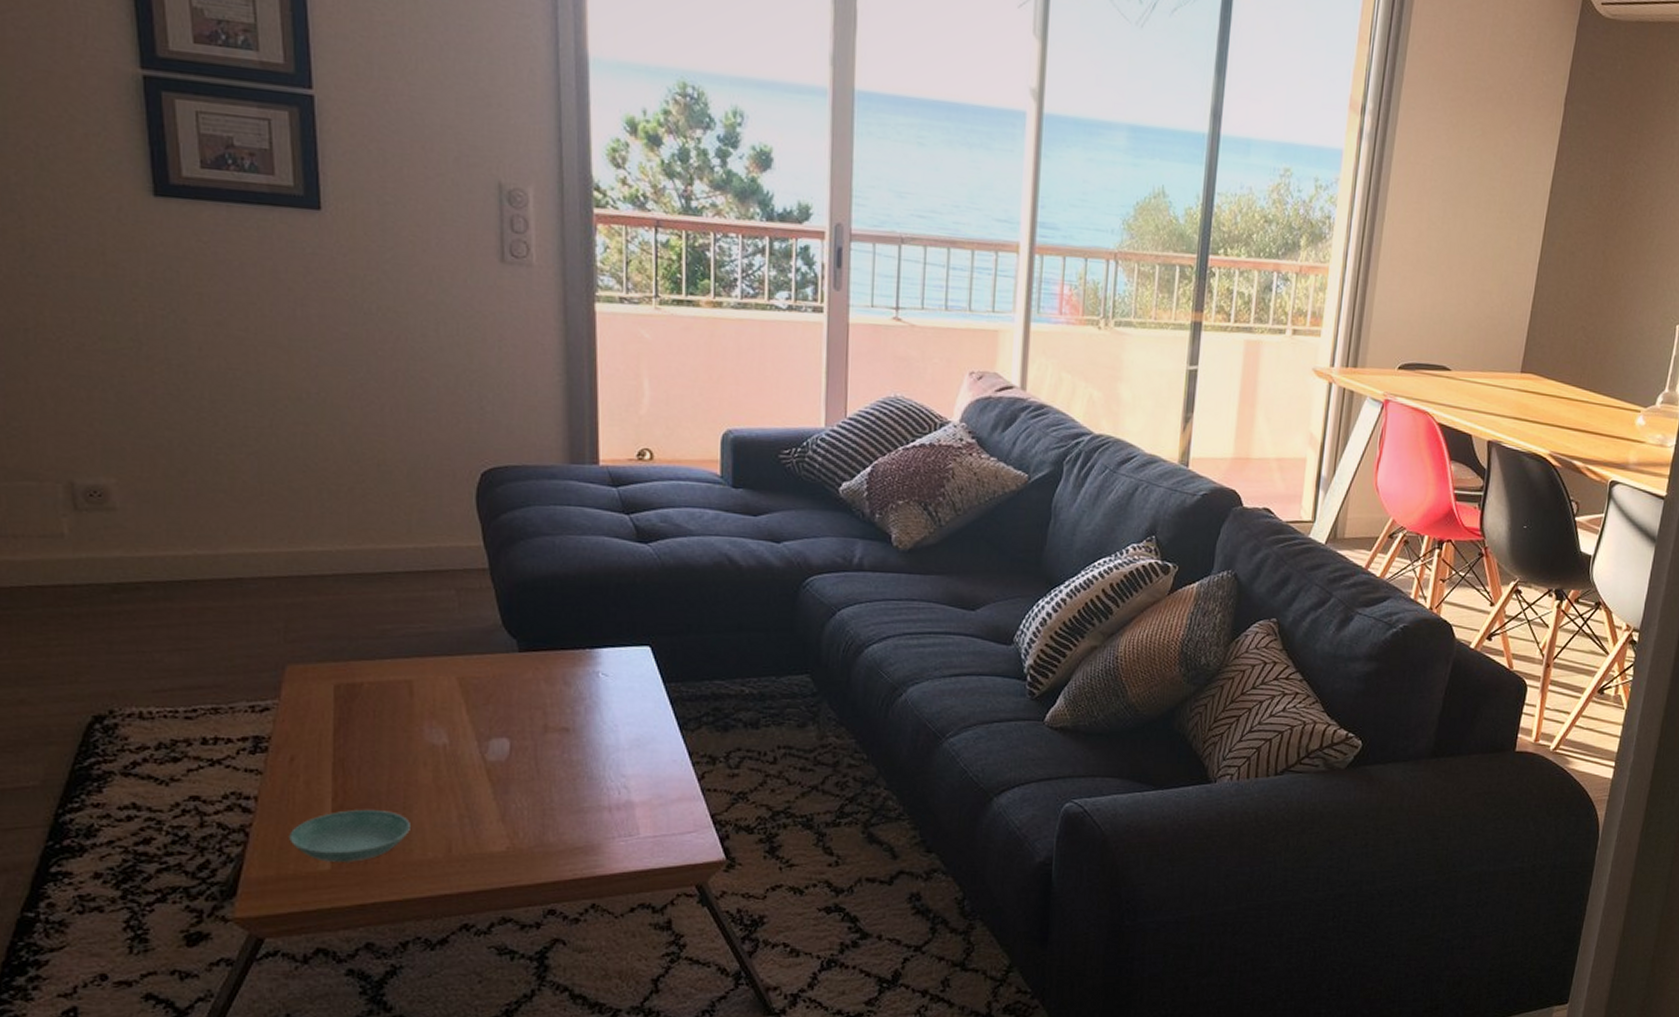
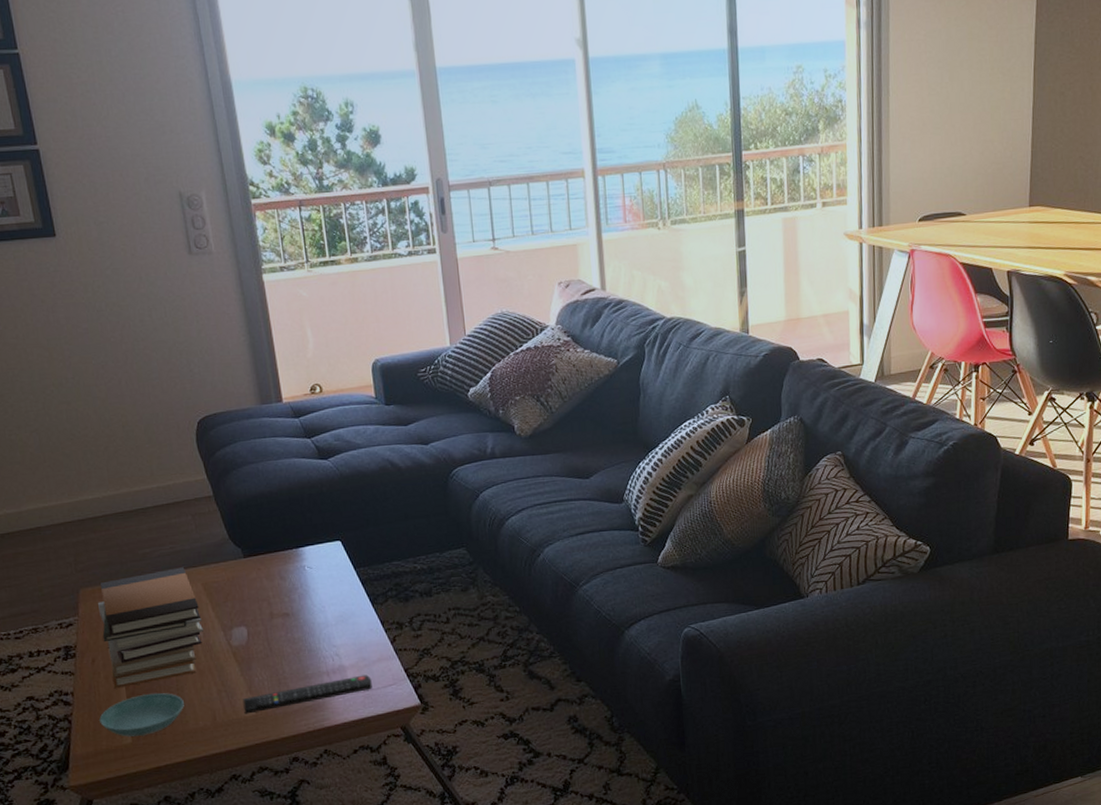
book stack: none [310,653,452,799] -> present [98,567,204,689]
remote control: none [491,816,666,849] -> present [242,674,372,714]

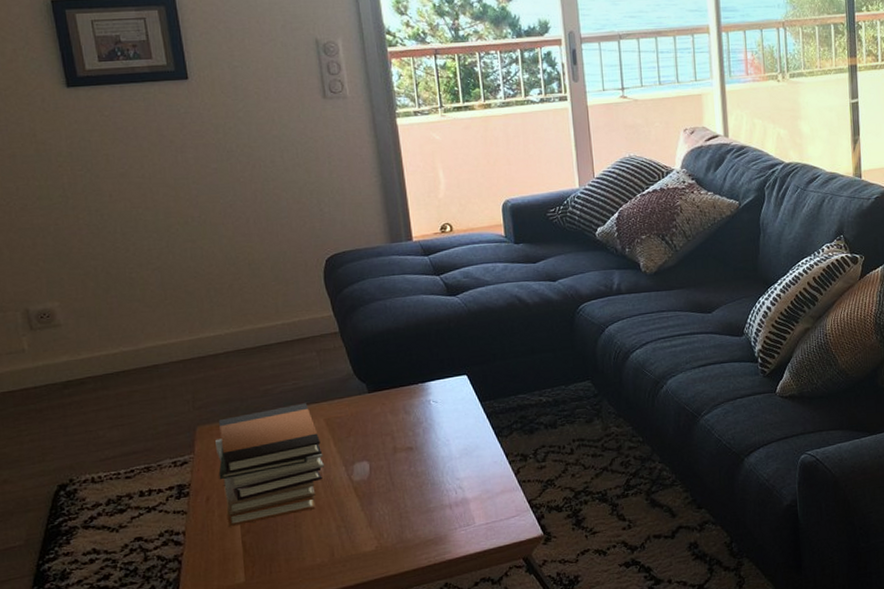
saucer: present [99,693,184,737] -> none [211,530,302,576]
remote control: present [242,674,372,714] -> none [362,507,495,550]

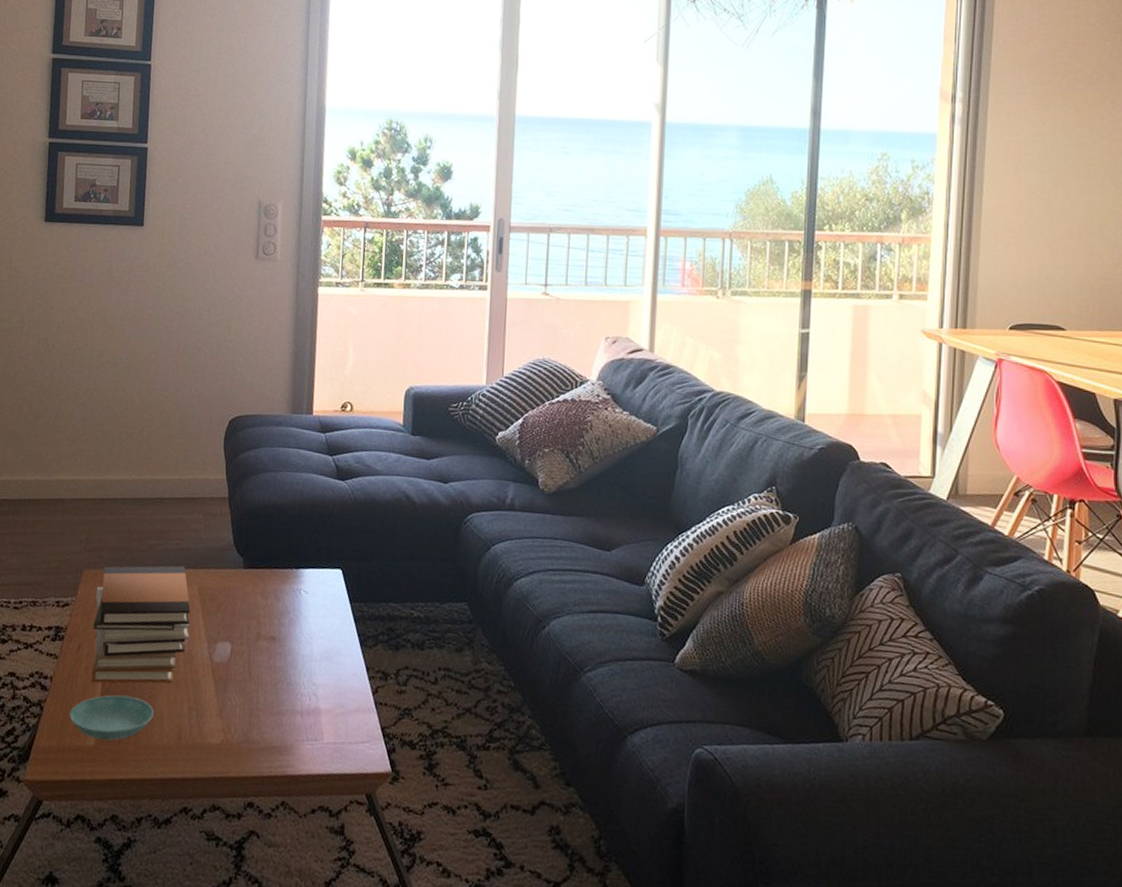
saucer: none [211,530,302,576] -> present [69,695,154,741]

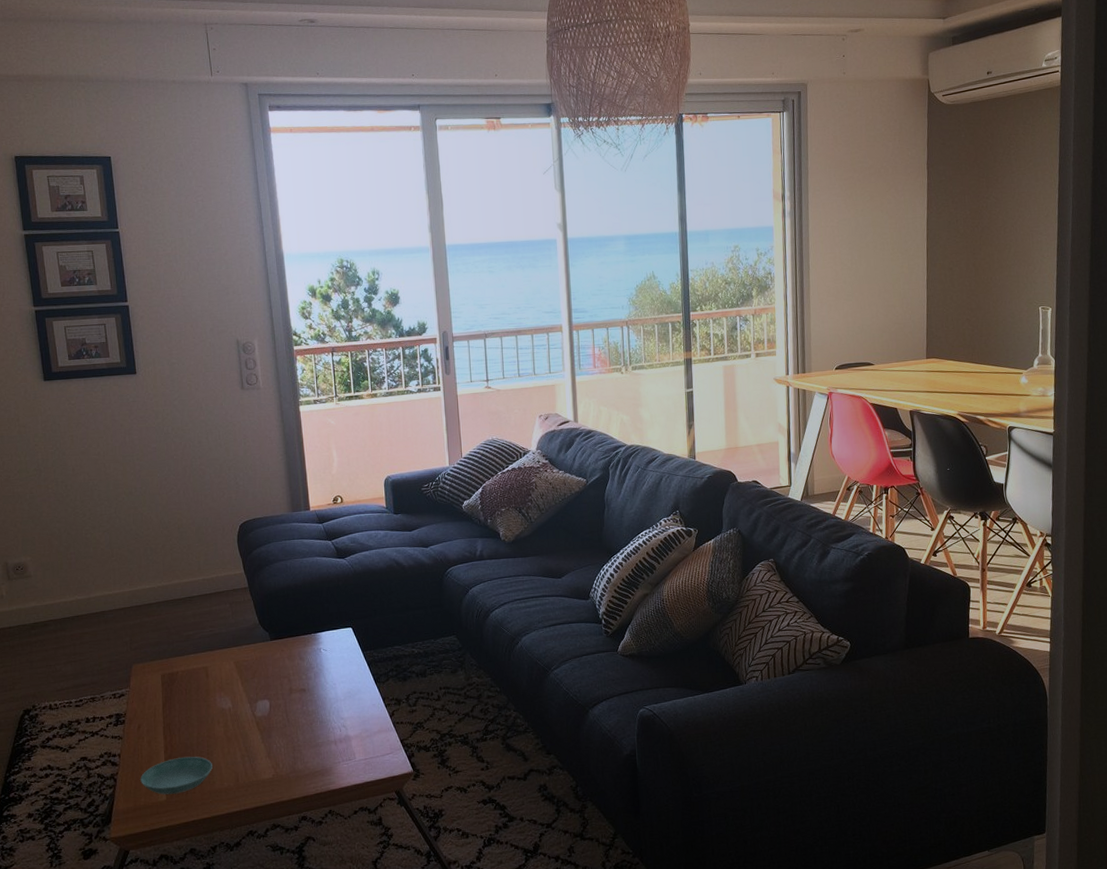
book stack: present [91,565,191,684] -> none [147,647,234,752]

